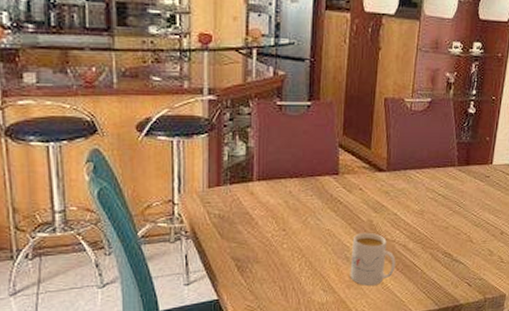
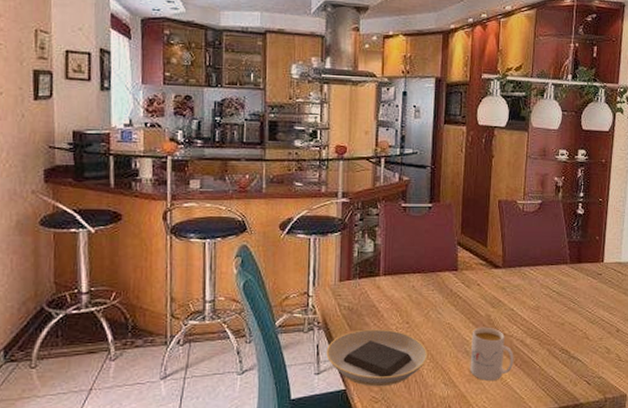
plate: none [196,237,306,296] -> present [326,329,428,387]

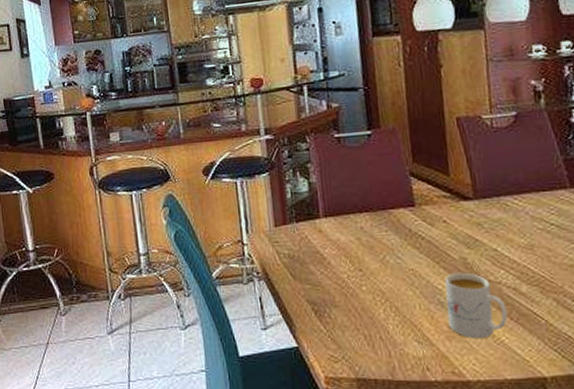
plate: present [326,329,428,387] -> none [270,278,392,344]

